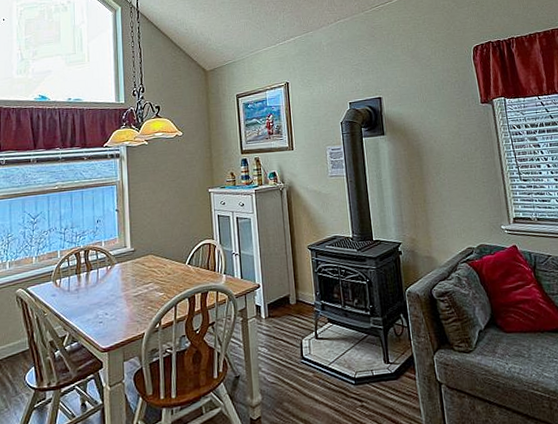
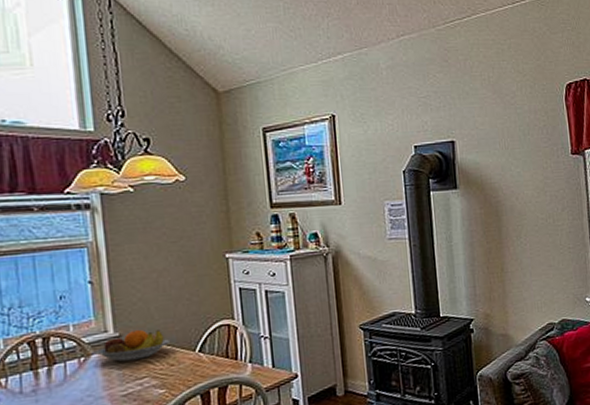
fruit bowl: none [117,245,168,270] -> present [95,329,169,362]

